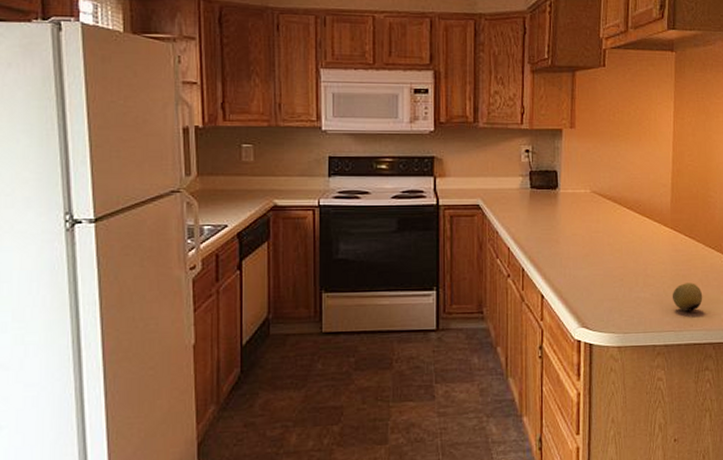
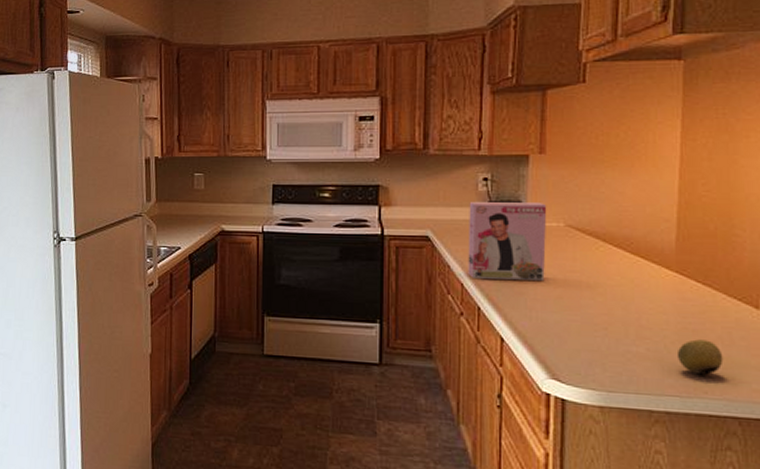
cereal box: none [513,171,577,242] -> present [468,201,547,280]

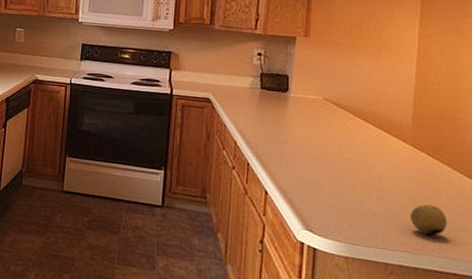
cereal box: present [468,201,547,280] -> none [241,72,309,144]

